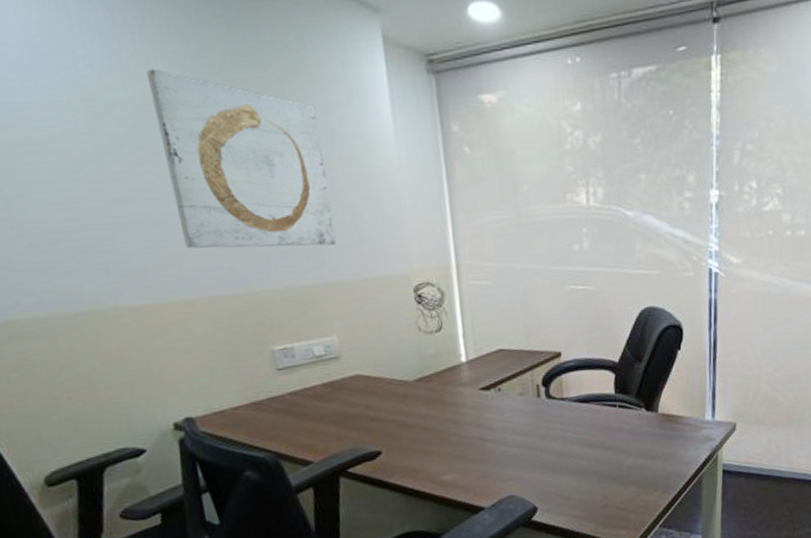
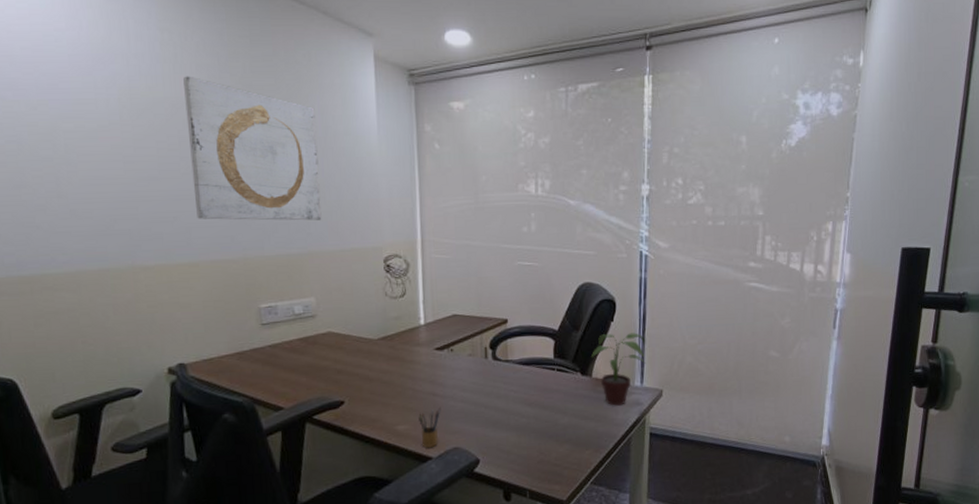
pencil box: none [466,452,492,497] -> present [418,406,441,448]
potted plant: none [657,361,717,443] -> present [592,332,646,406]

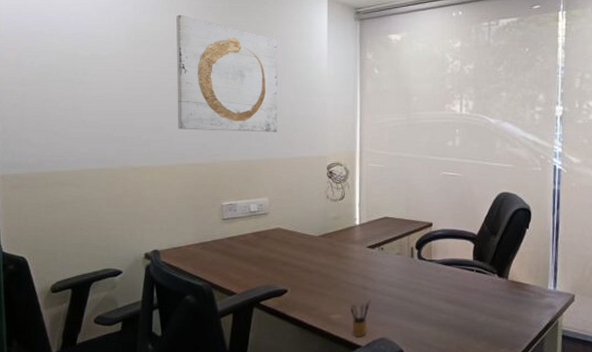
potted plant: present [592,332,646,406] -> none [508,240,559,308]

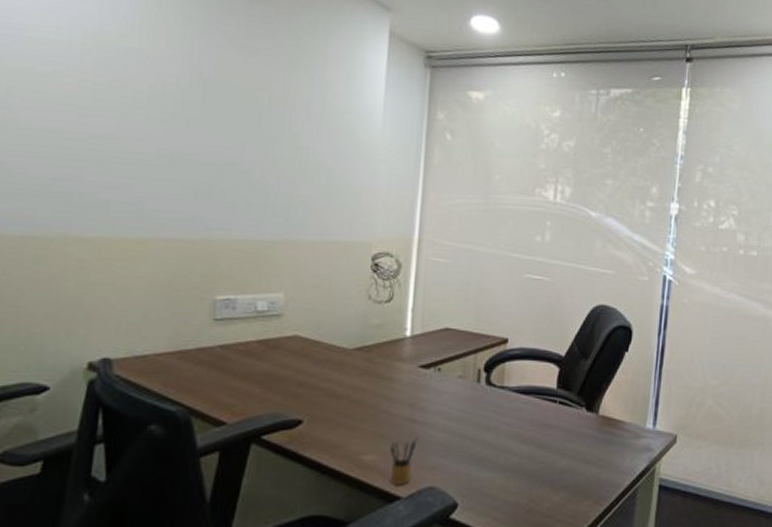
wall art: present [176,14,278,132] -> none [155,27,314,205]

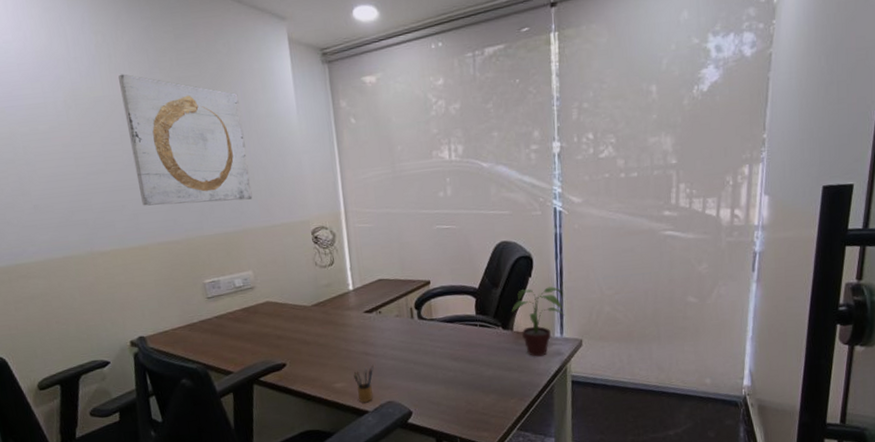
wall art: none [155,27,314,205] -> present [118,74,253,206]
potted plant: none [600,365,663,450] -> present [512,286,564,357]

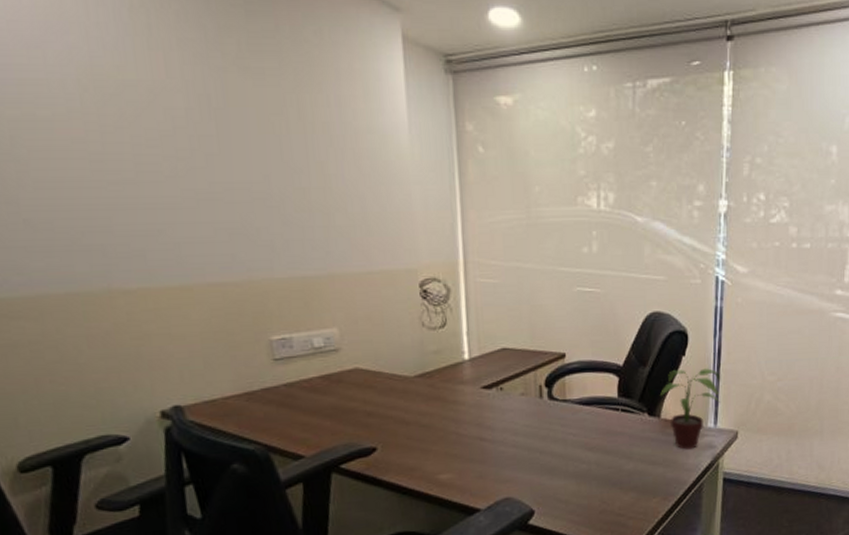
wall art: present [118,74,253,206] -> none [161,53,344,237]
pencil box: present [354,364,374,402] -> none [464,452,490,498]

